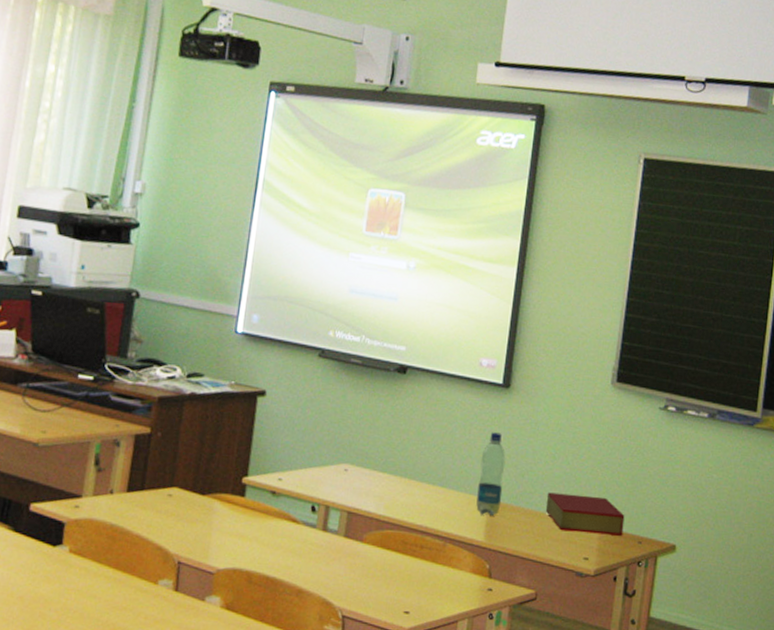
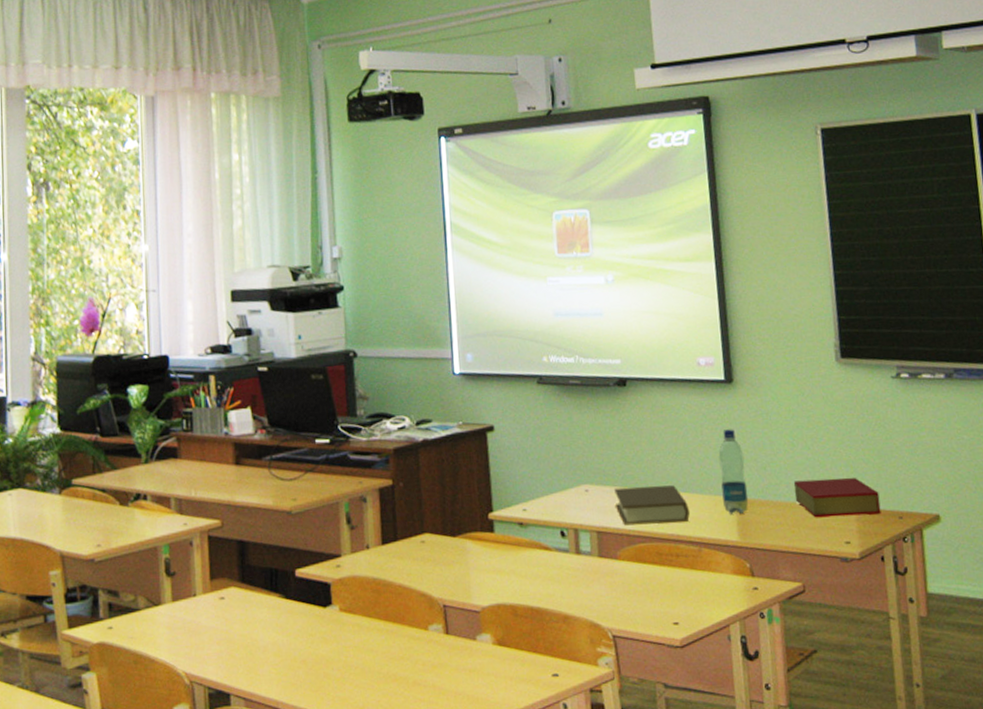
book: none [371,472,443,515] -> present [614,485,690,526]

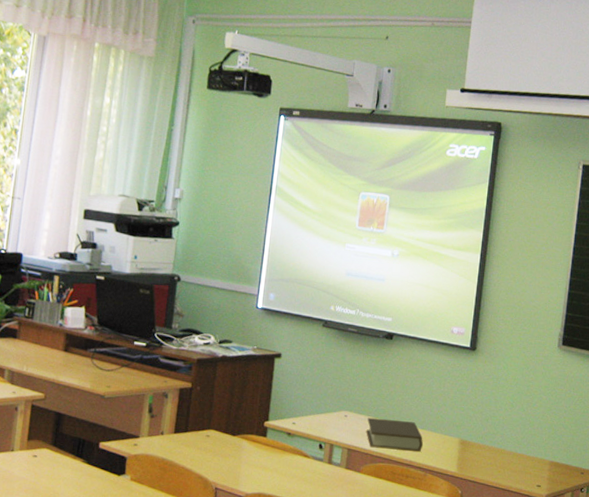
bottle: present [718,429,749,515] -> none [450,386,474,453]
book: present [793,477,881,518] -> none [505,433,570,468]

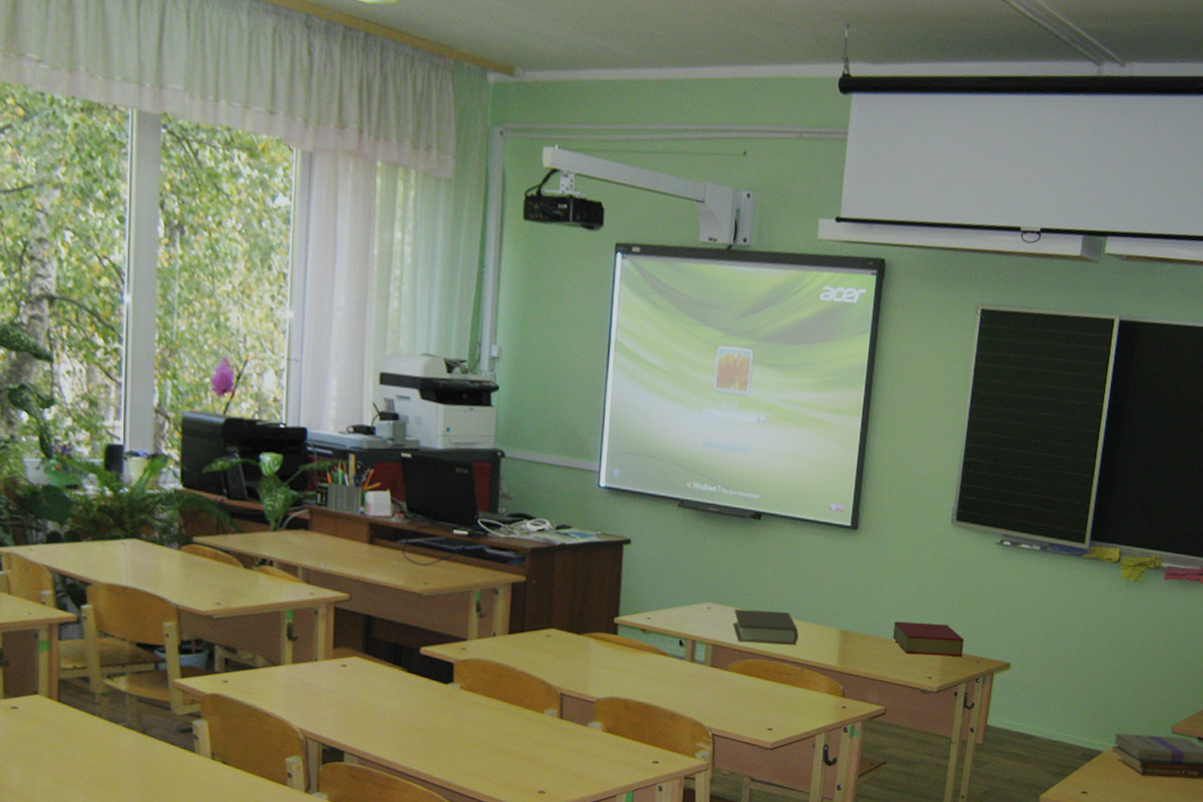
book: none [505,433,570,468] -> present [892,621,964,657]

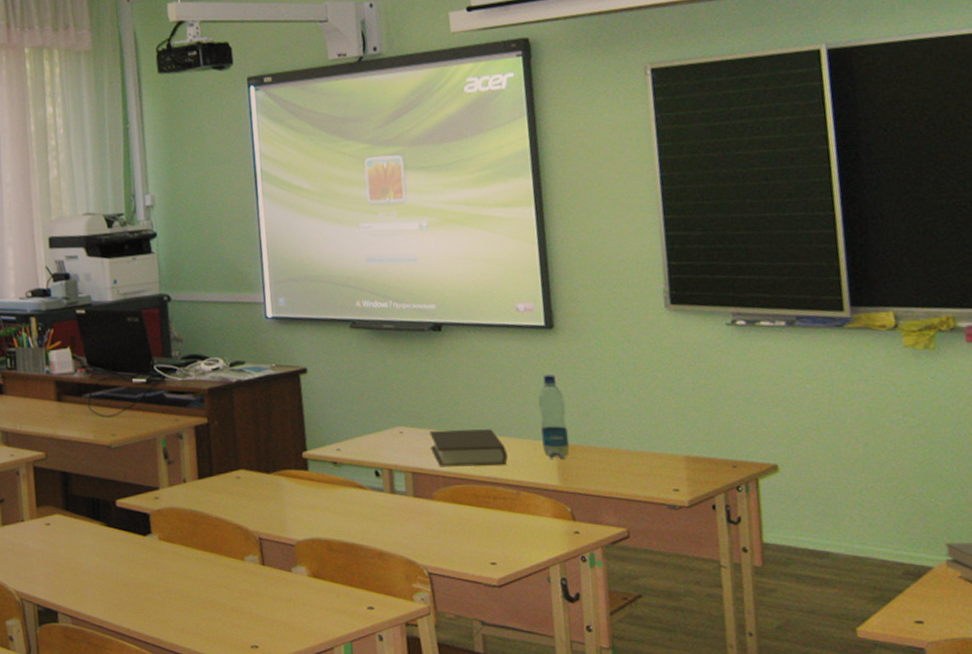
bottle: none [829,570,856,645] -> present [538,375,570,460]
book: present [892,621,964,657] -> none [617,425,713,465]

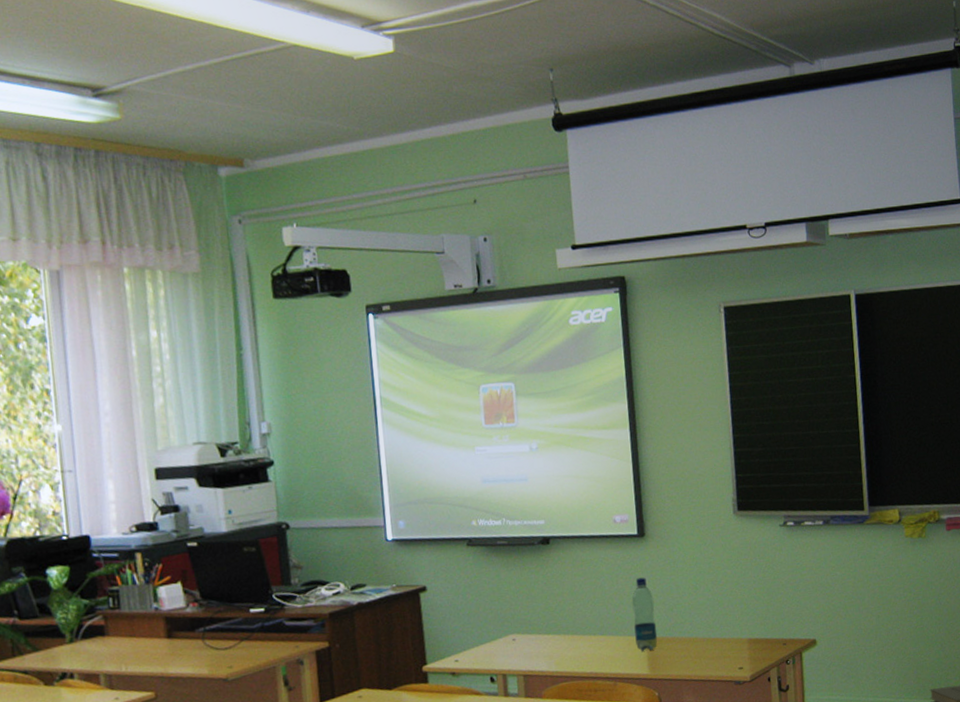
book: present [429,429,508,467] -> none [539,630,606,668]

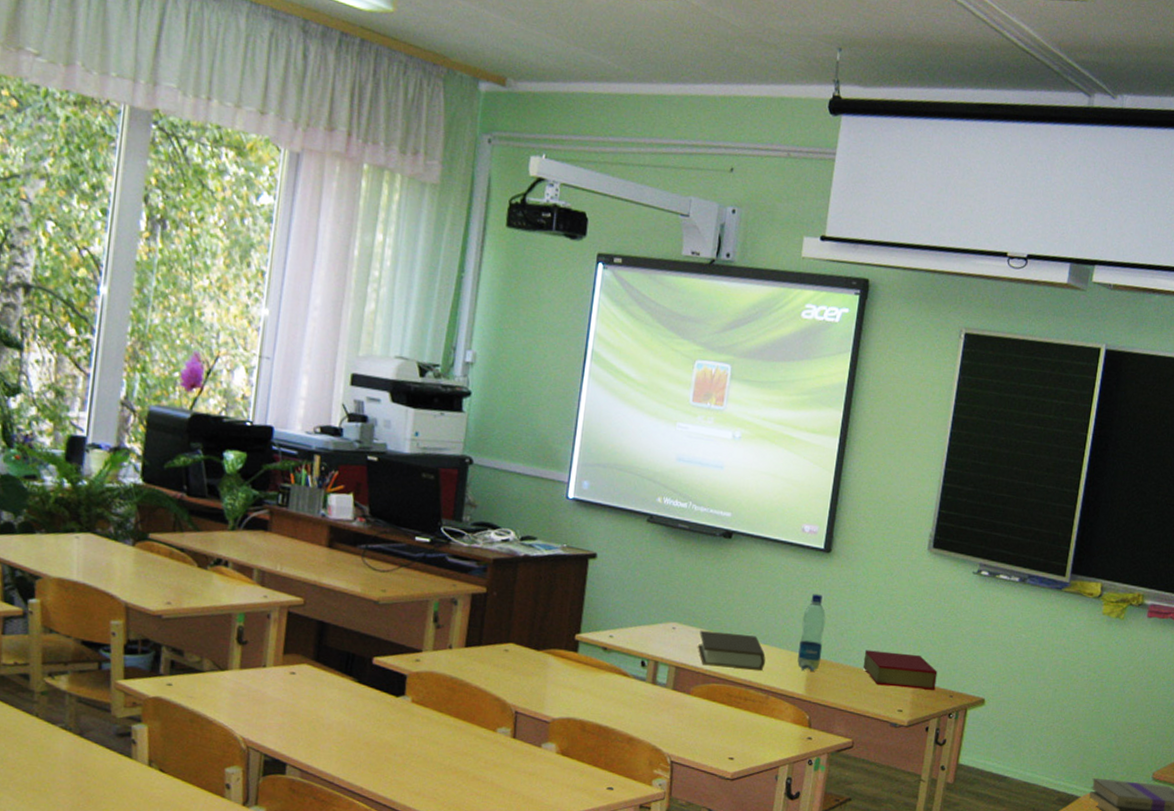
book: none [539,630,606,668] -> present [698,630,766,671]
book: none [696,613,769,649] -> present [862,650,938,690]

